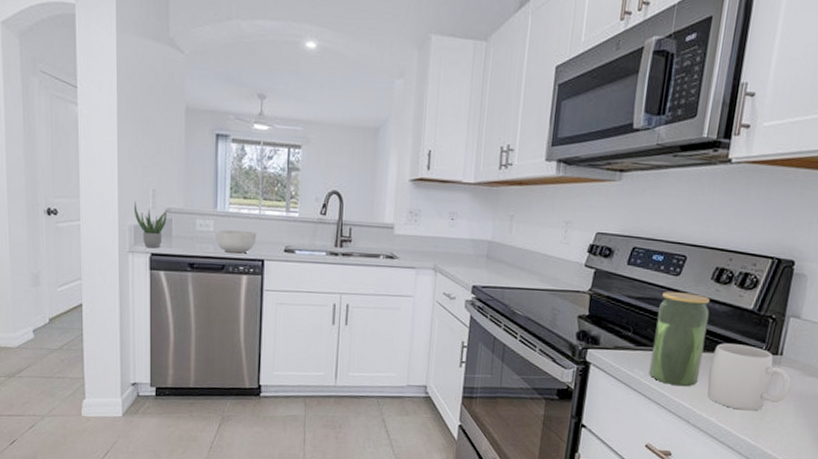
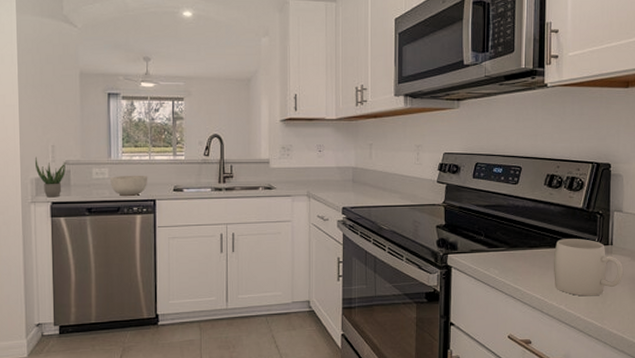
jar: present [648,292,710,387] -> none [502,198,547,280]

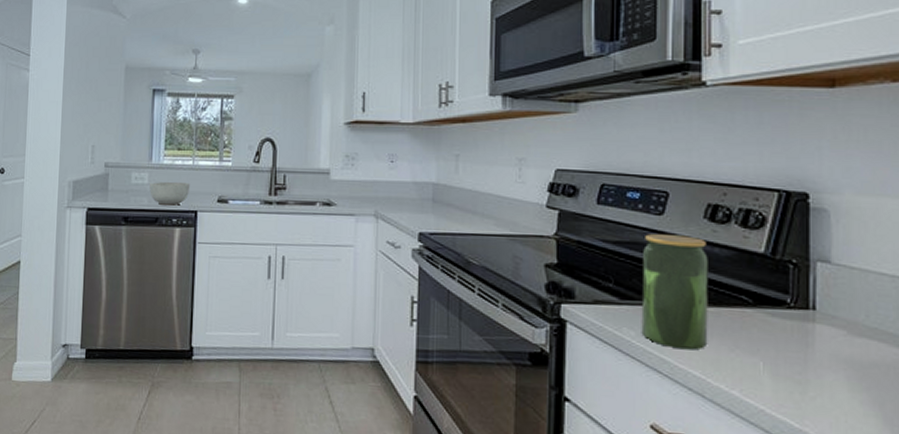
potted plant: present [34,156,67,198] -> none [73,157,106,203]
jar: none [502,198,547,280] -> present [641,234,708,350]
mug: present [553,239,624,297] -> none [719,295,836,383]

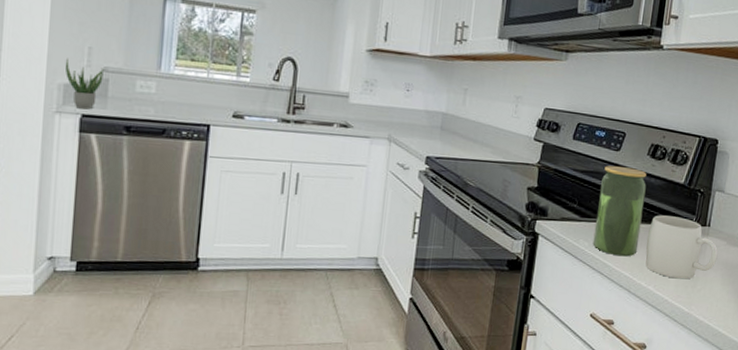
potted plant: none [73,157,106,203] -> present [65,58,105,110]
bowl: present [150,182,191,207] -> none [157,92,204,119]
mug: none [719,295,836,383] -> present [645,215,719,279]

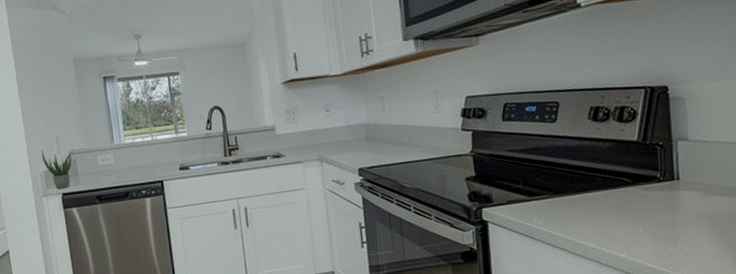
jar: present [592,166,647,257] -> none [542,136,600,229]
mug: present [645,215,719,279] -> none [607,176,696,242]

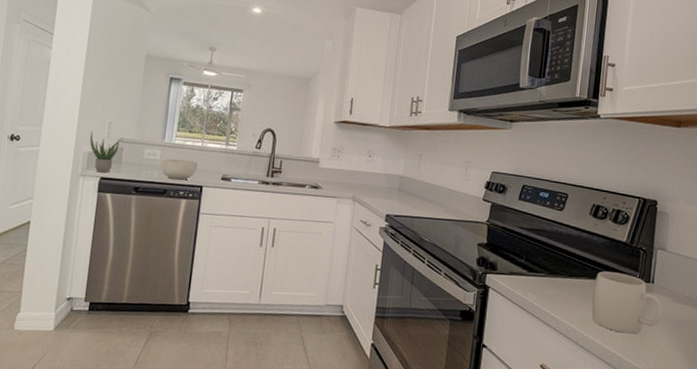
bowl: none [116,157,154,181] -> present [160,158,199,181]
mug: none [607,176,696,242] -> present [591,271,664,334]

